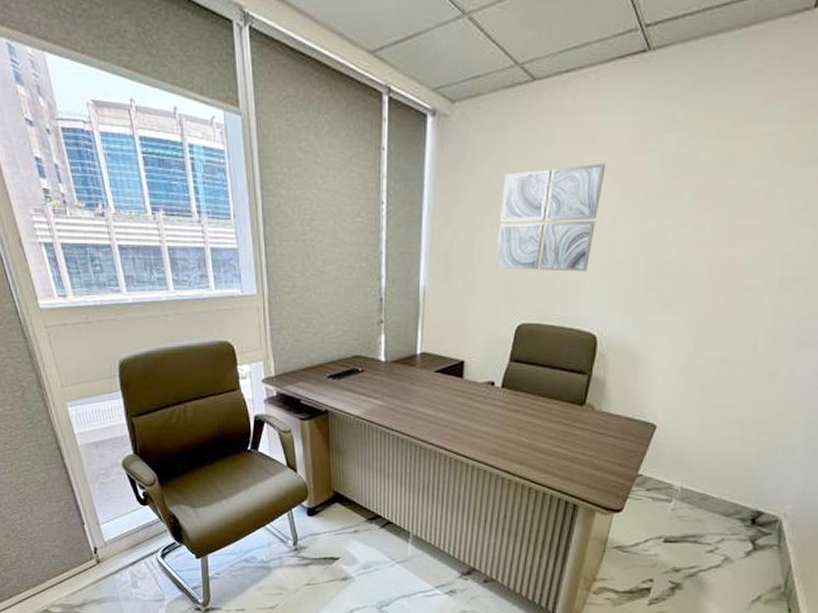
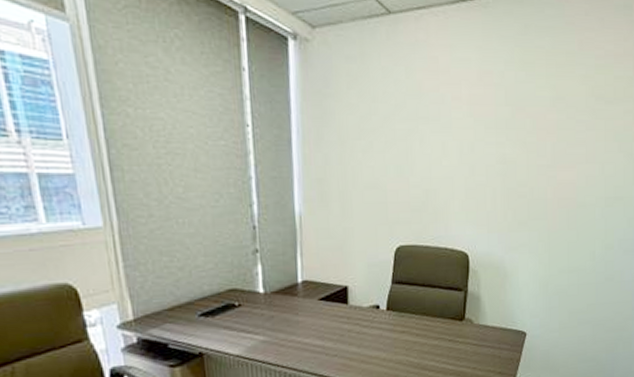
wall art: present [495,164,606,272] -> none [369,94,461,195]

